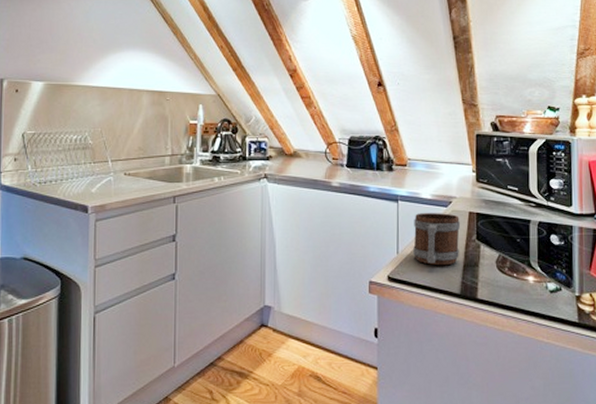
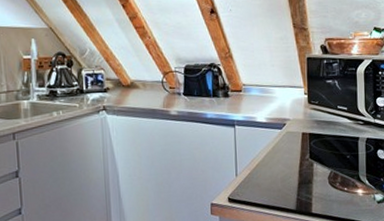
mug: present [413,212,461,266] -> none [251,135,295,185]

